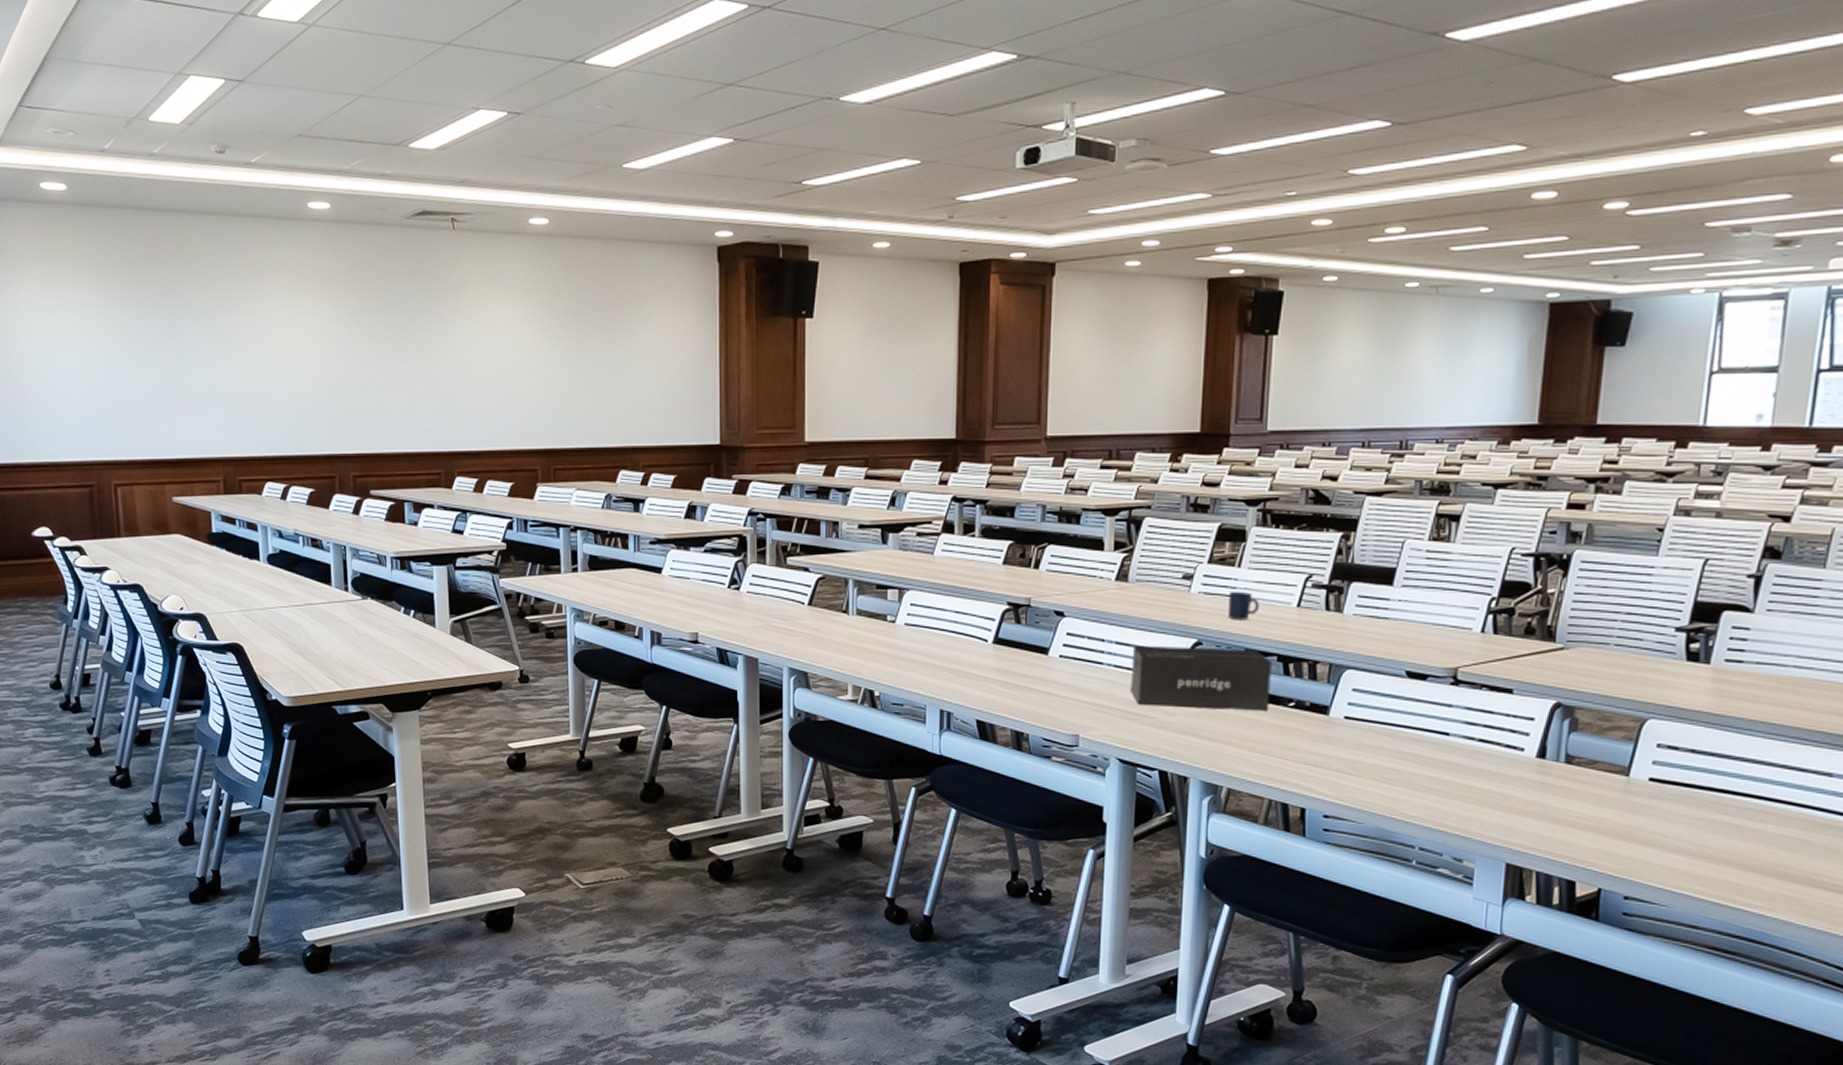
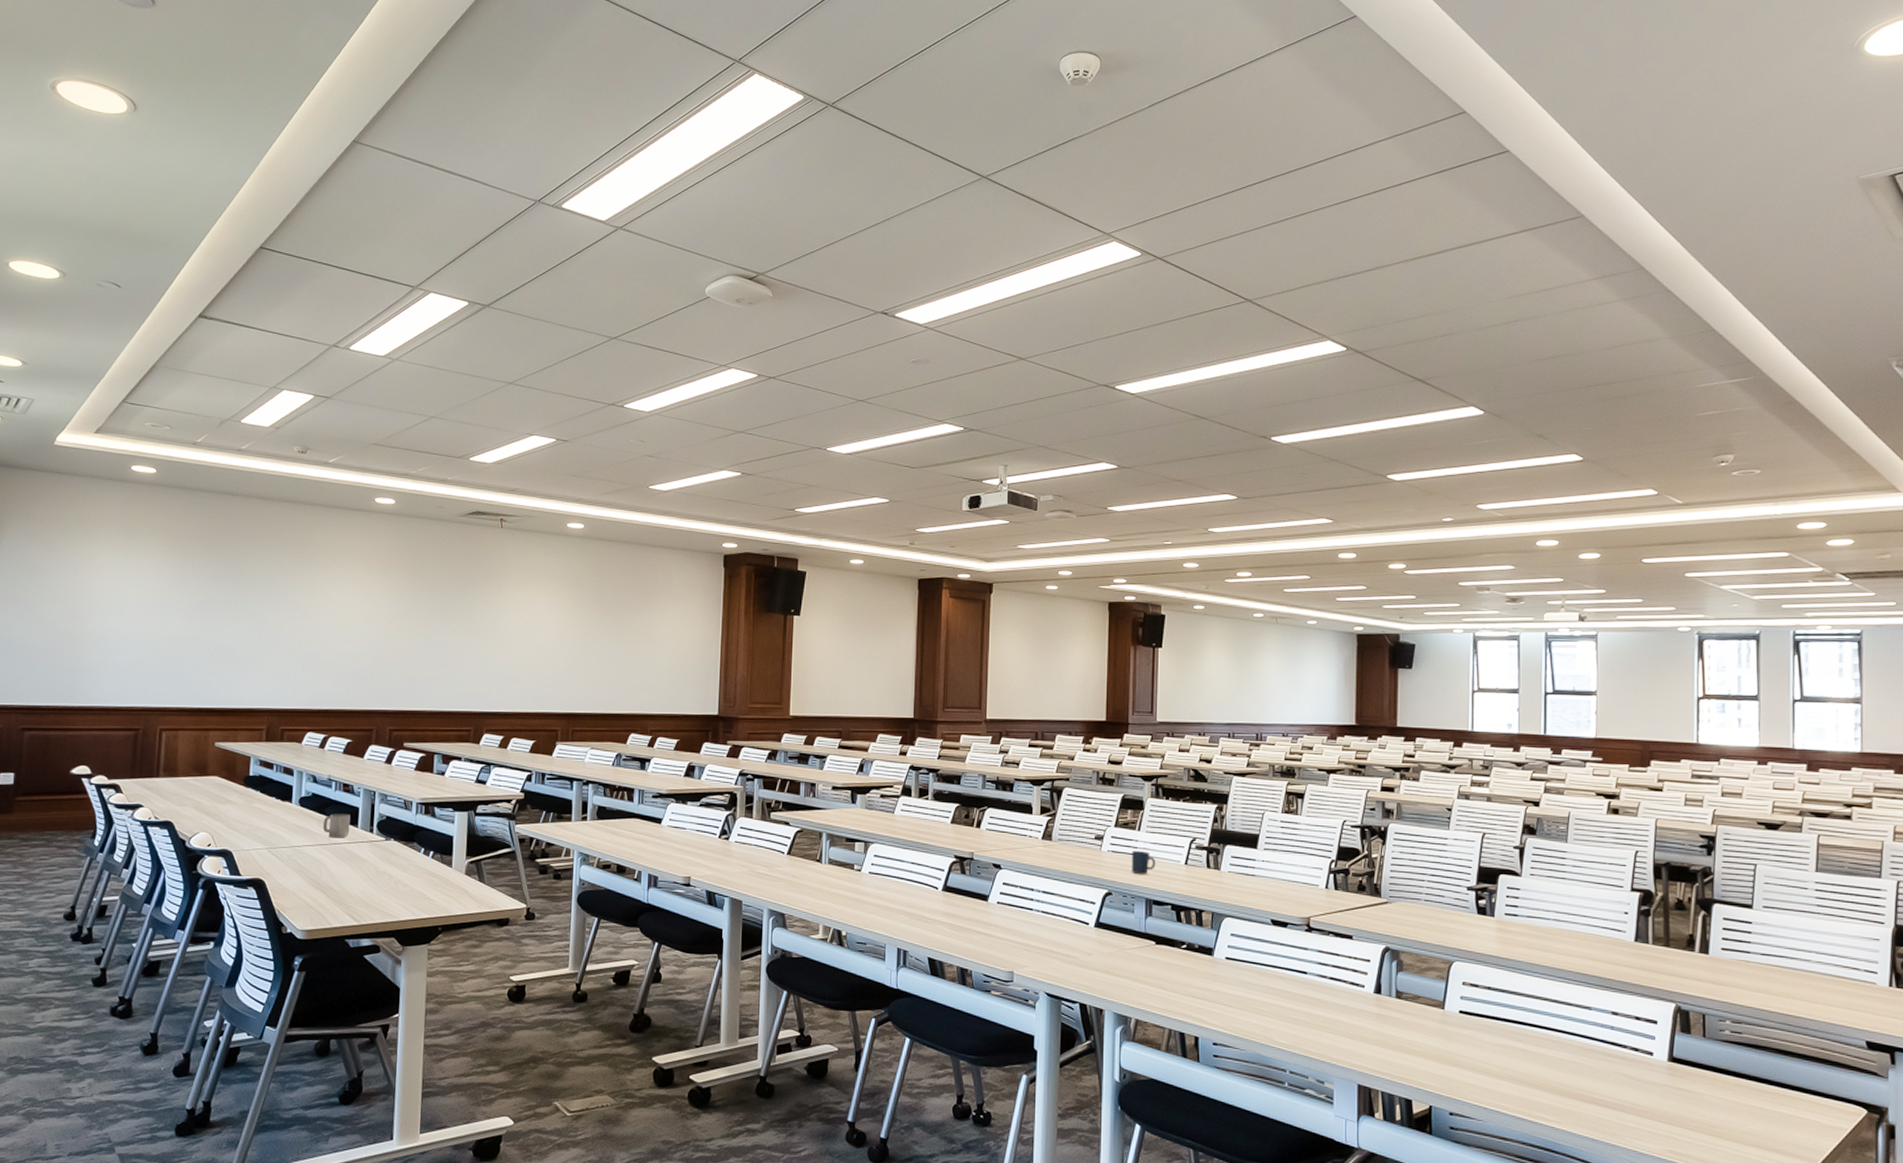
mug: none [294,572,324,598] -> present [322,814,351,838]
box: present [1130,646,1272,712] -> none [1055,895,1167,953]

